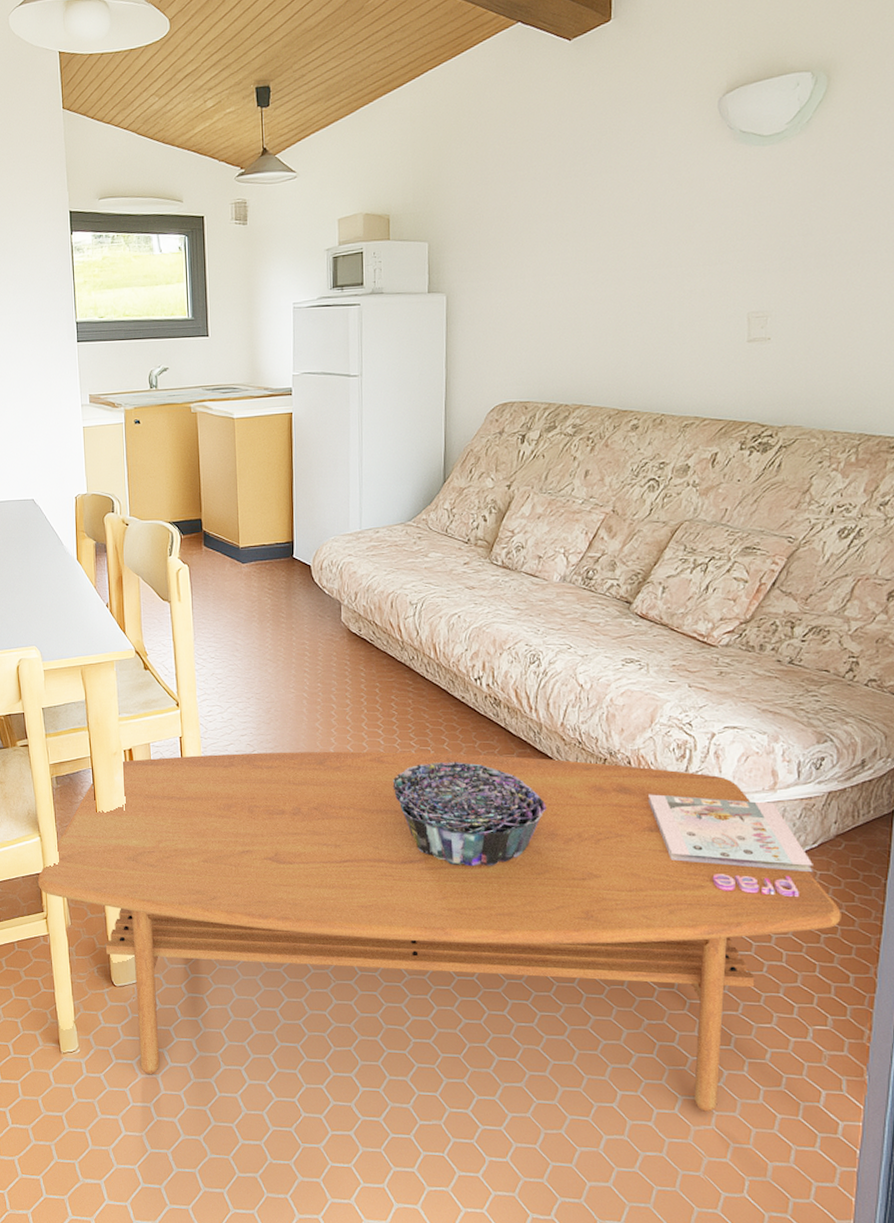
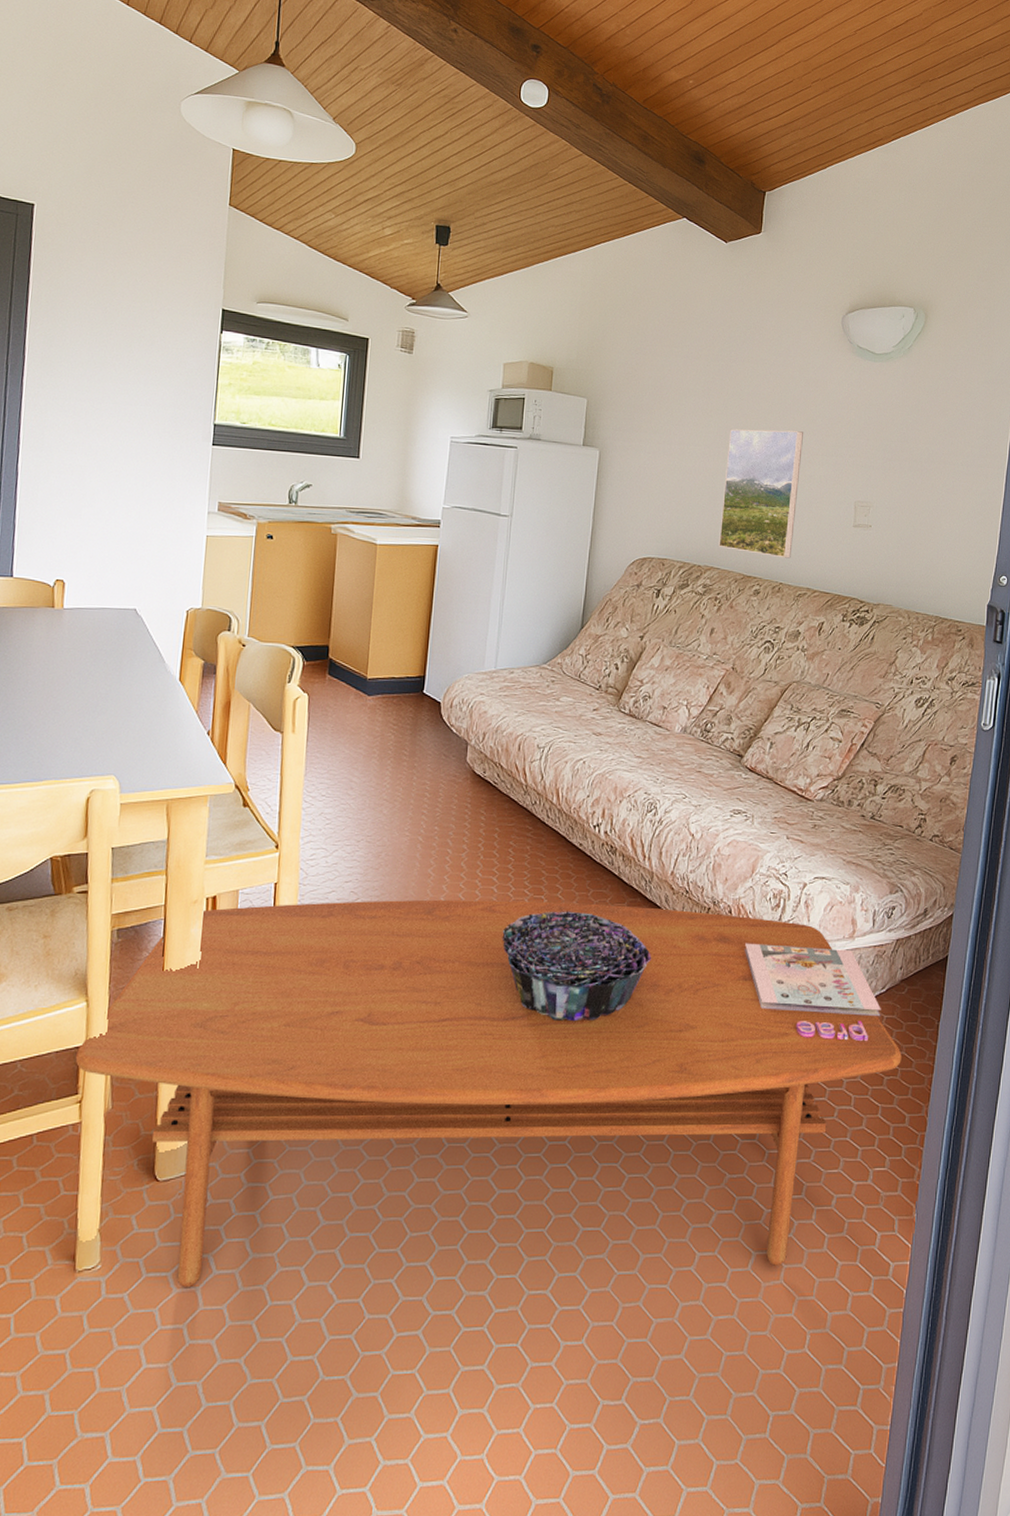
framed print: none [586,242,679,387] -> present [719,429,803,559]

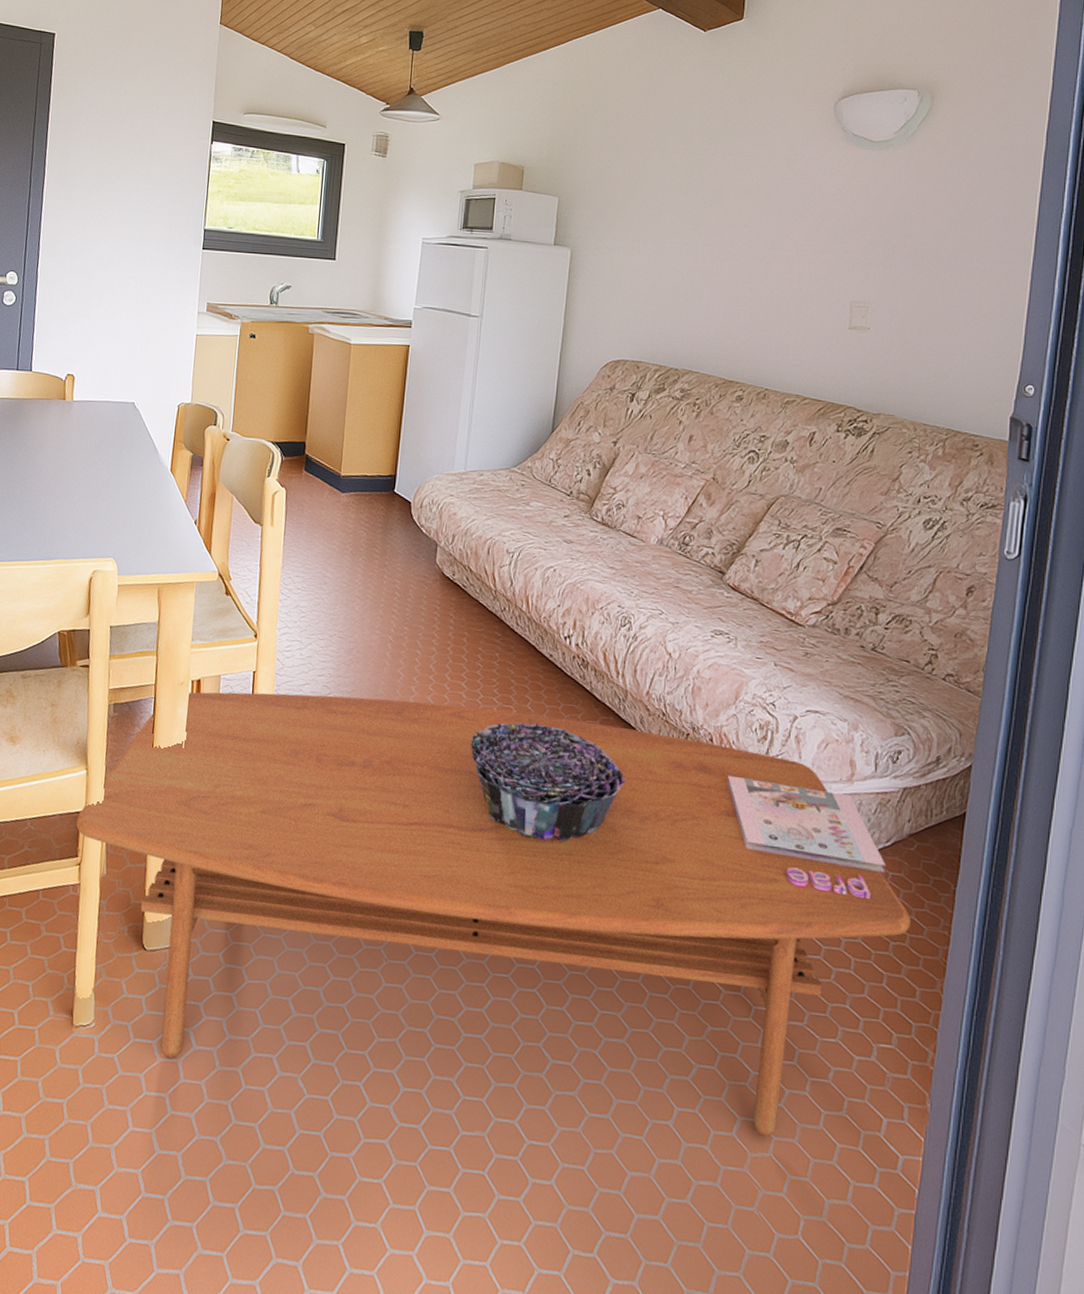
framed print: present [719,429,803,559] -> none [697,225,791,363]

